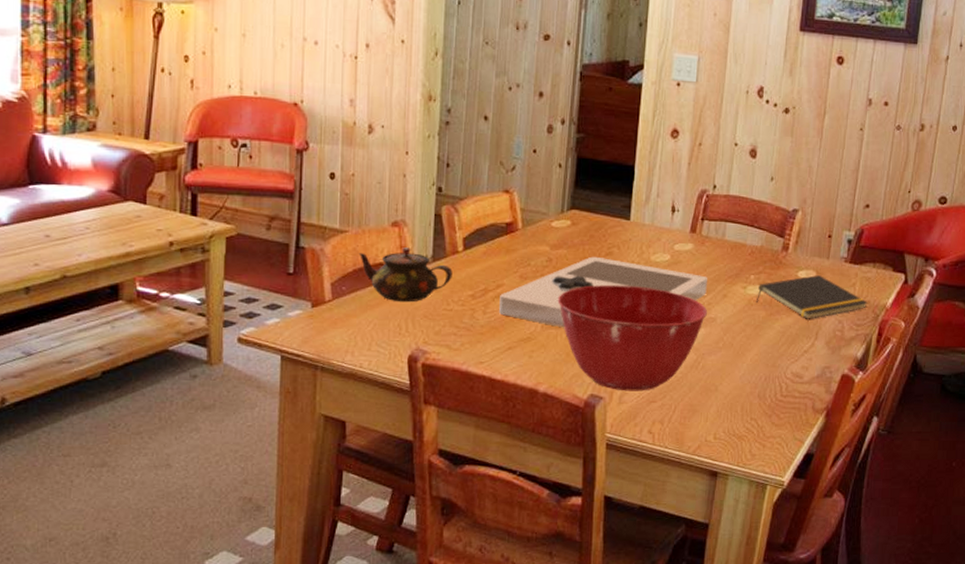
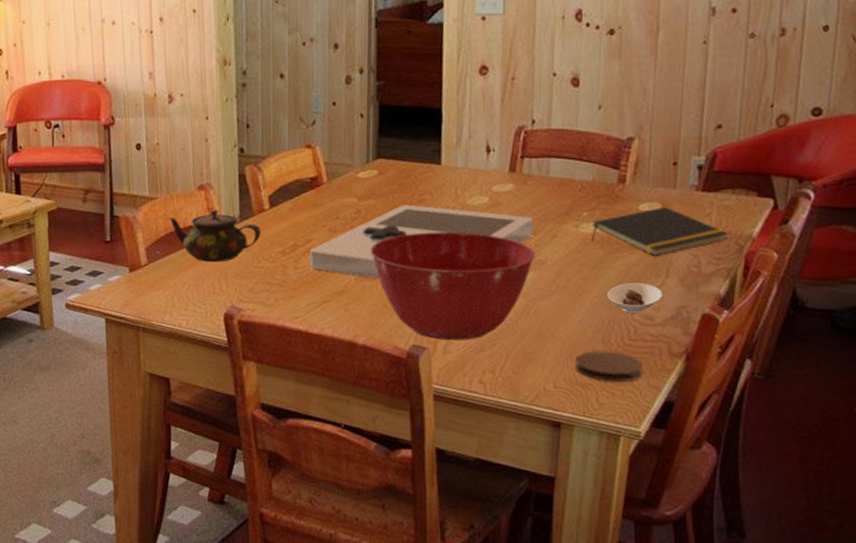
coaster: none [734,405,791,434] -> present [575,351,643,382]
saucer: none [766,343,812,371] -> present [607,283,663,313]

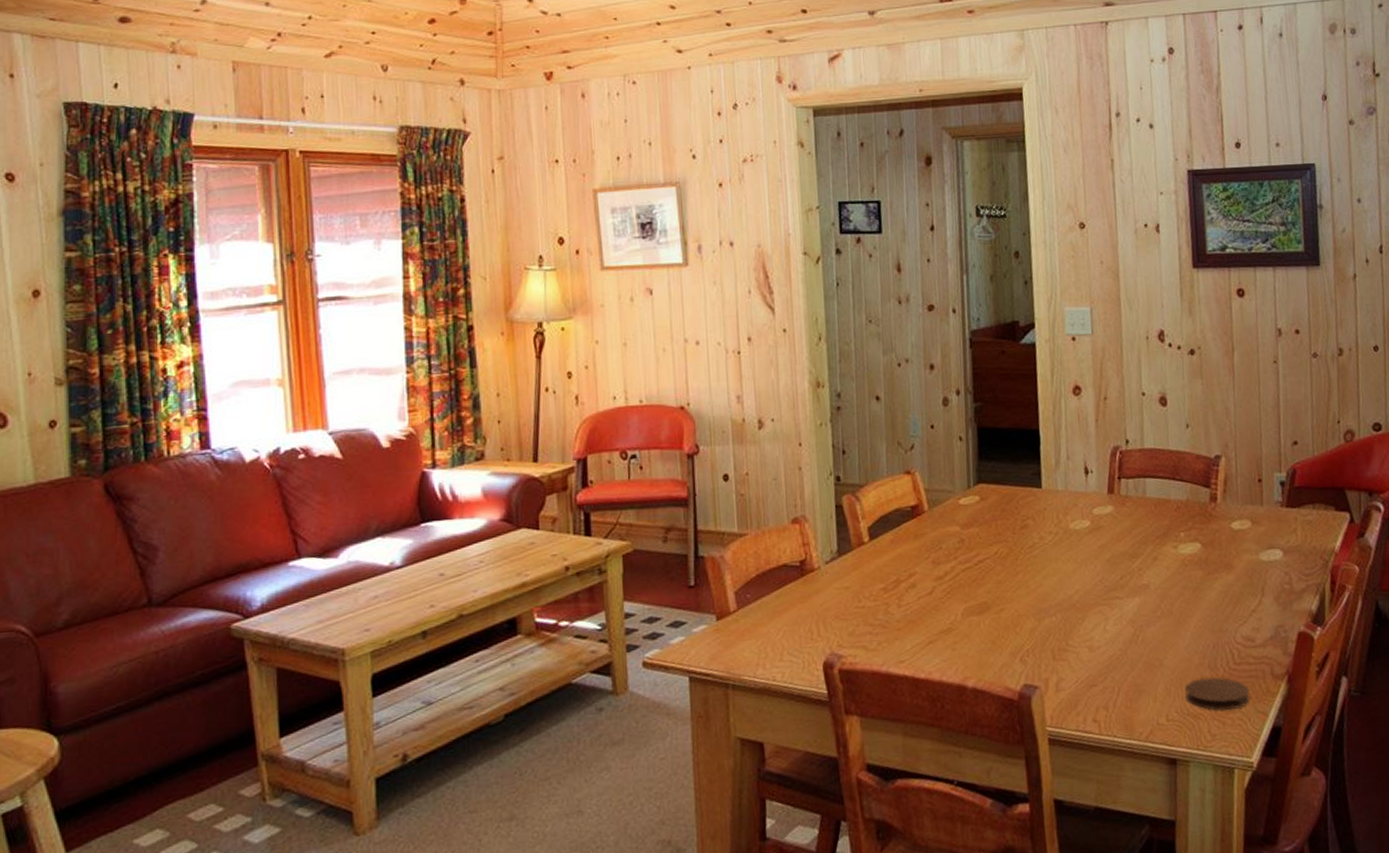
teapot: present [169,209,261,263] -> none [760,544,861,605]
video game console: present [310,204,533,279] -> none [913,531,1135,614]
mixing bowl: present [370,231,536,341] -> none [975,558,1140,677]
notepad: present [591,207,728,256] -> none [1190,524,1314,575]
saucer: present [607,283,663,313] -> none [1209,603,1261,636]

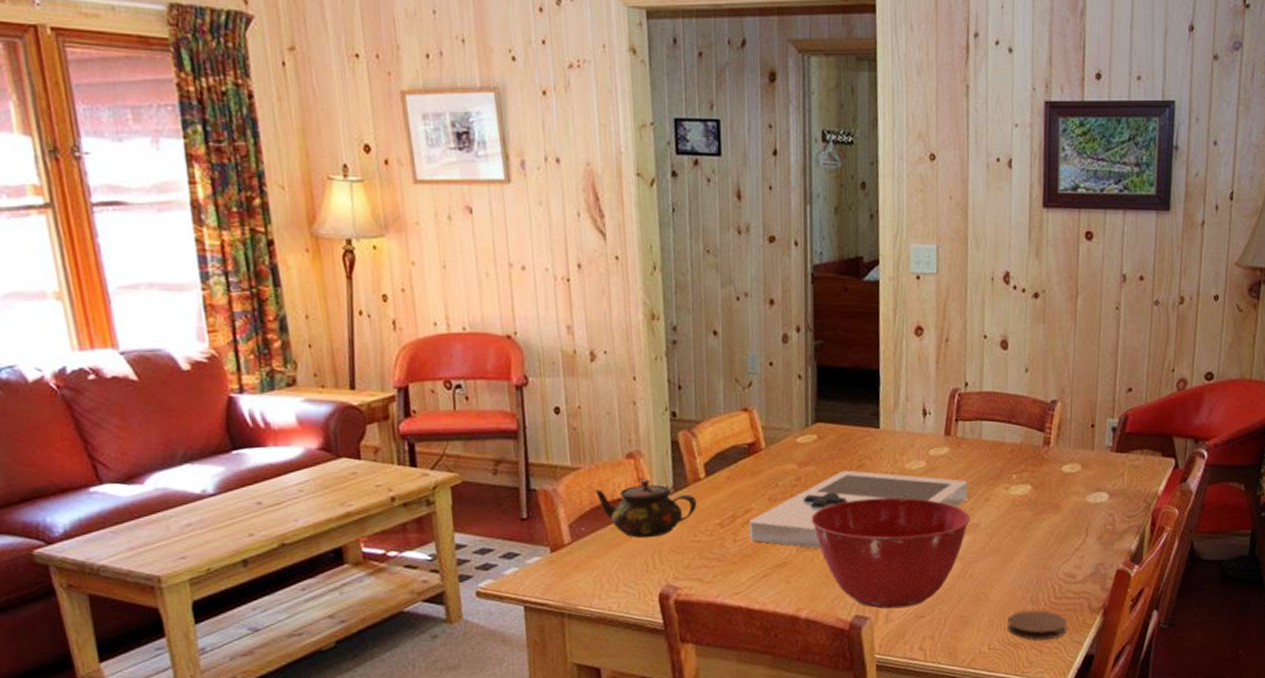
teapot: none [760,544,861,605] -> present [594,479,697,538]
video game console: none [913,531,1135,614] -> present [749,470,968,549]
mixing bowl: none [975,558,1140,677] -> present [810,497,971,609]

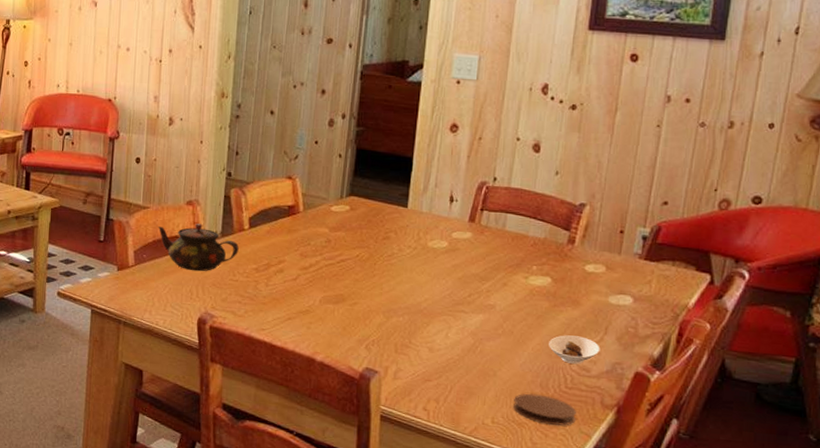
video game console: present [749,470,968,549] -> none [280,239,486,304]
mixing bowl: present [810,497,971,609] -> none [335,266,487,370]
saucer: none [1035,542,1083,573] -> present [549,335,600,364]

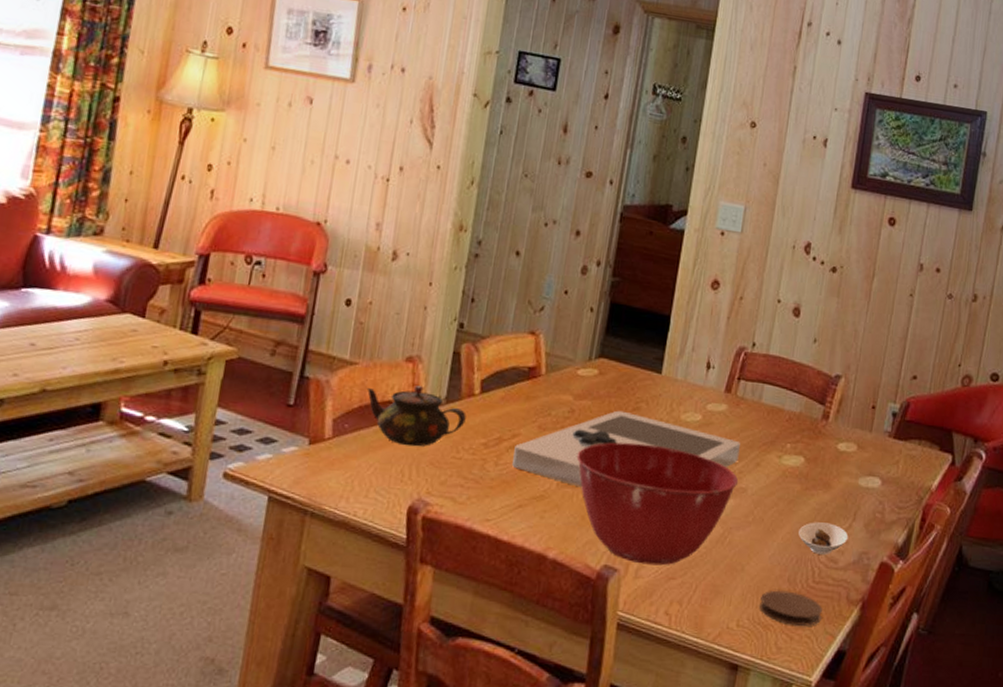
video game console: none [280,239,486,304] -> present [512,410,740,488]
mixing bowl: none [335,266,487,370] -> present [576,442,739,566]

